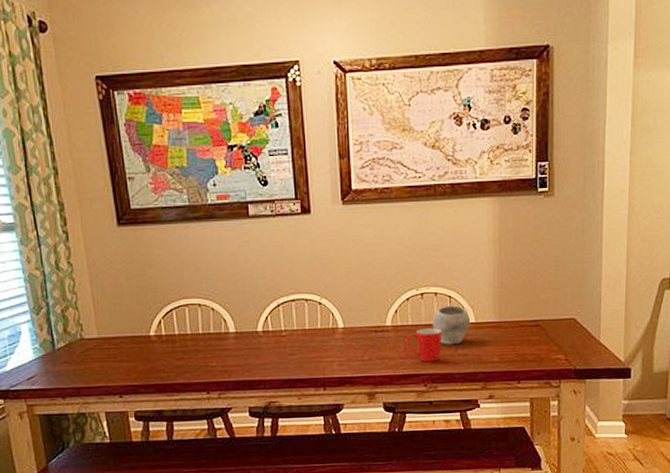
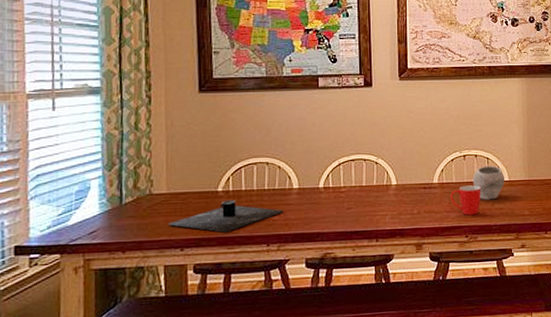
place setting: none [103,345,221,379] -> present [167,200,283,233]

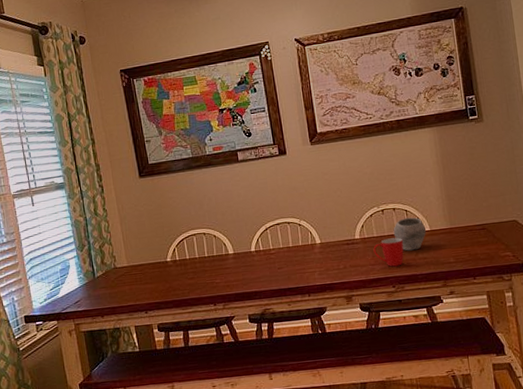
place setting: present [167,200,283,233] -> none [132,268,224,296]

